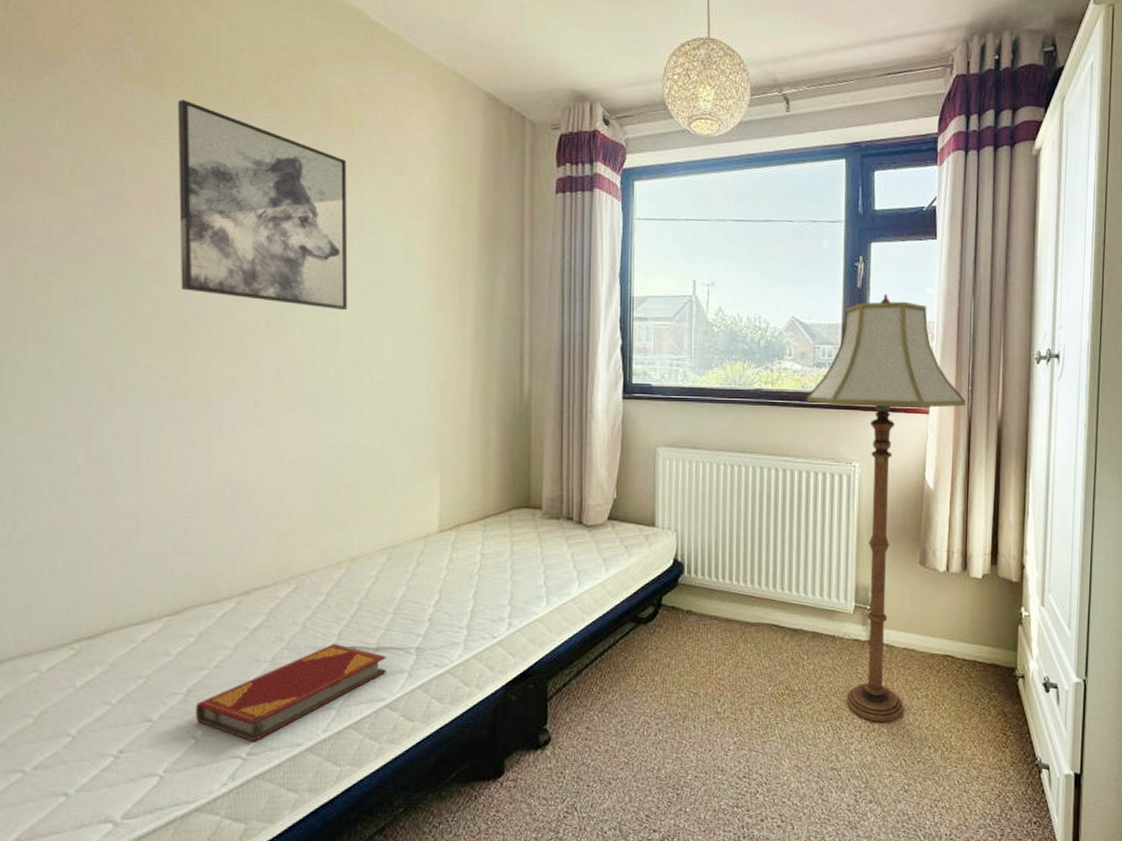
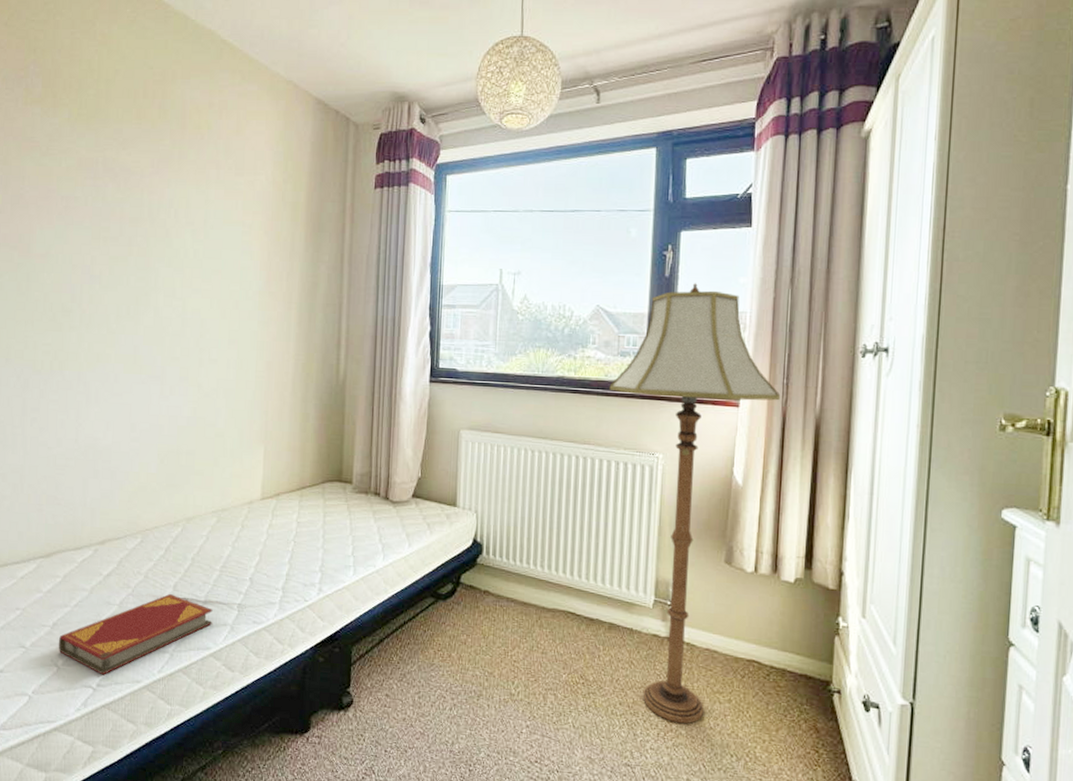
wall art: present [178,99,348,310] -> none [62,115,197,296]

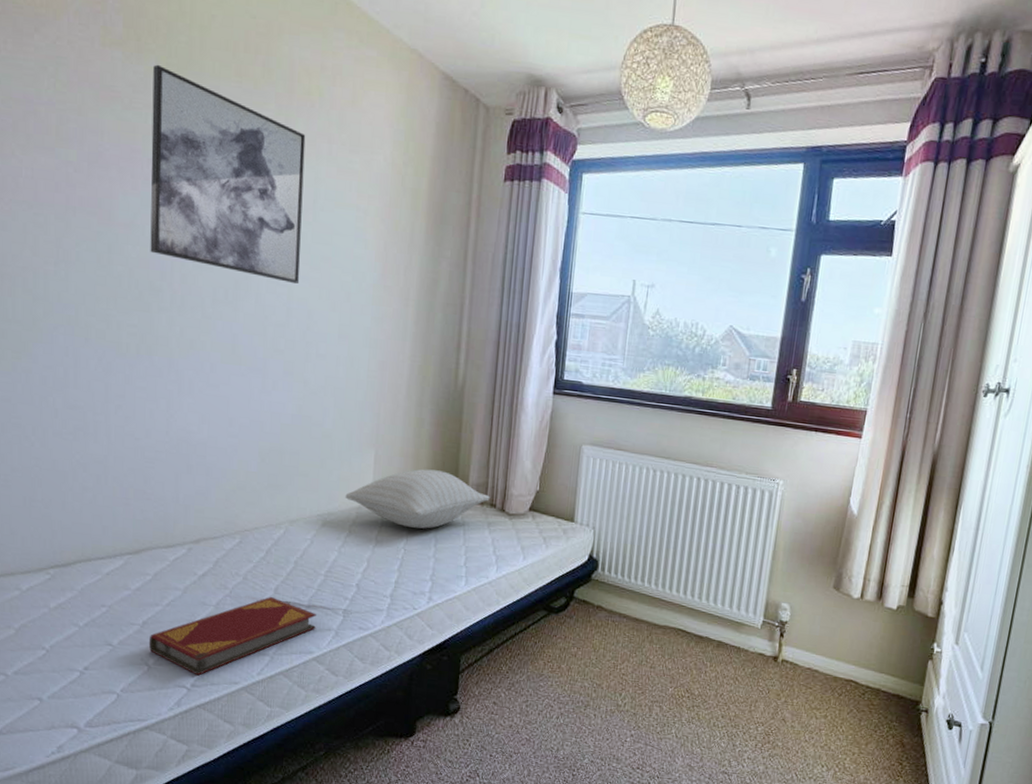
wall art: none [62,115,197,296] -> present [150,64,306,284]
pillow: none [237,462,374,520] -> present [345,469,490,529]
floor lamp: present [609,283,781,724] -> none [736,310,903,736]

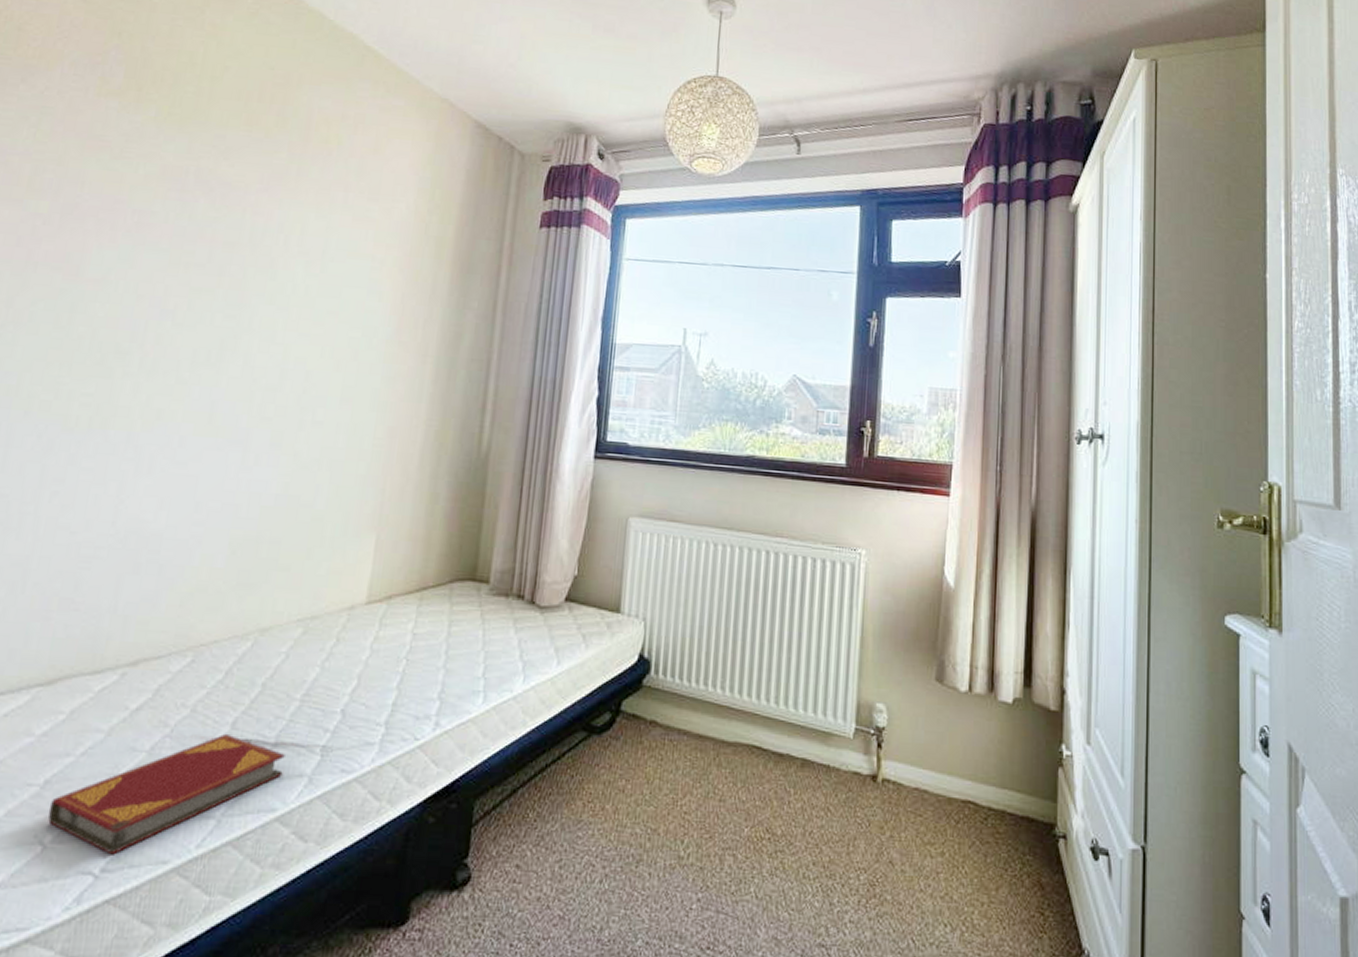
wall art: present [150,64,306,284] -> none [121,114,320,341]
pillow: present [345,469,490,529] -> none [335,555,517,631]

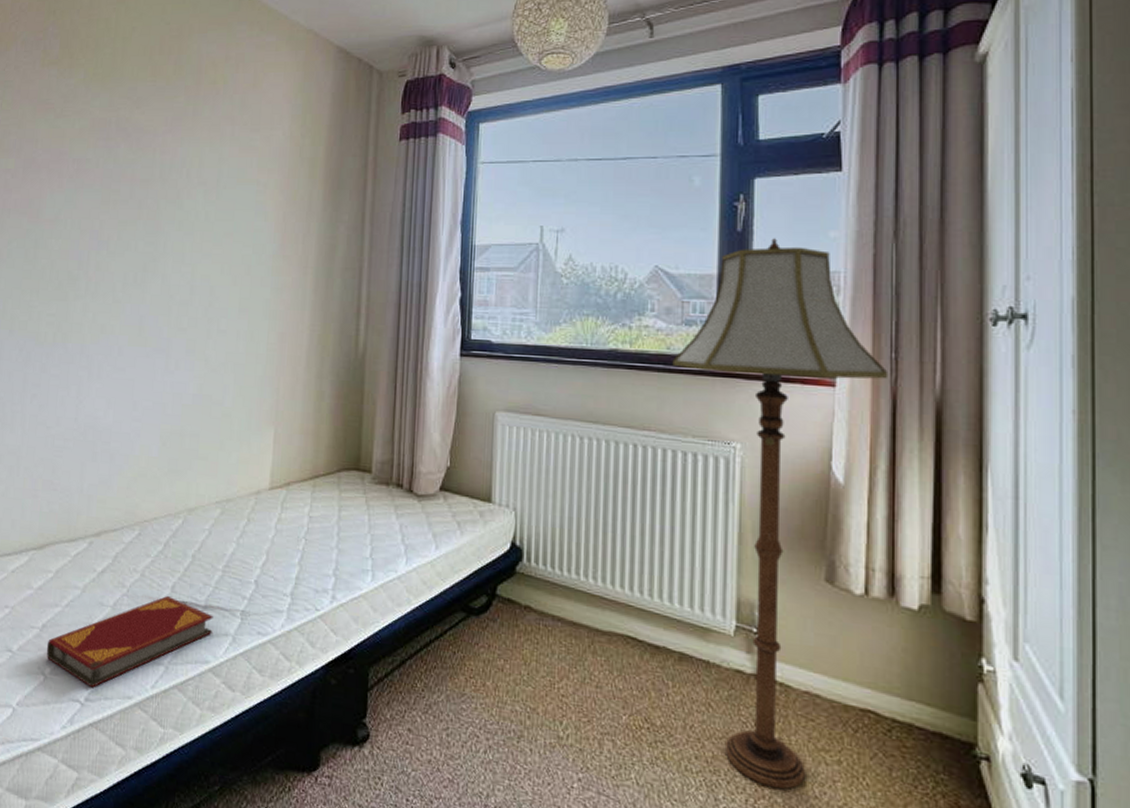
floor lamp: none [806,355,994,886] -> present [672,238,889,789]

